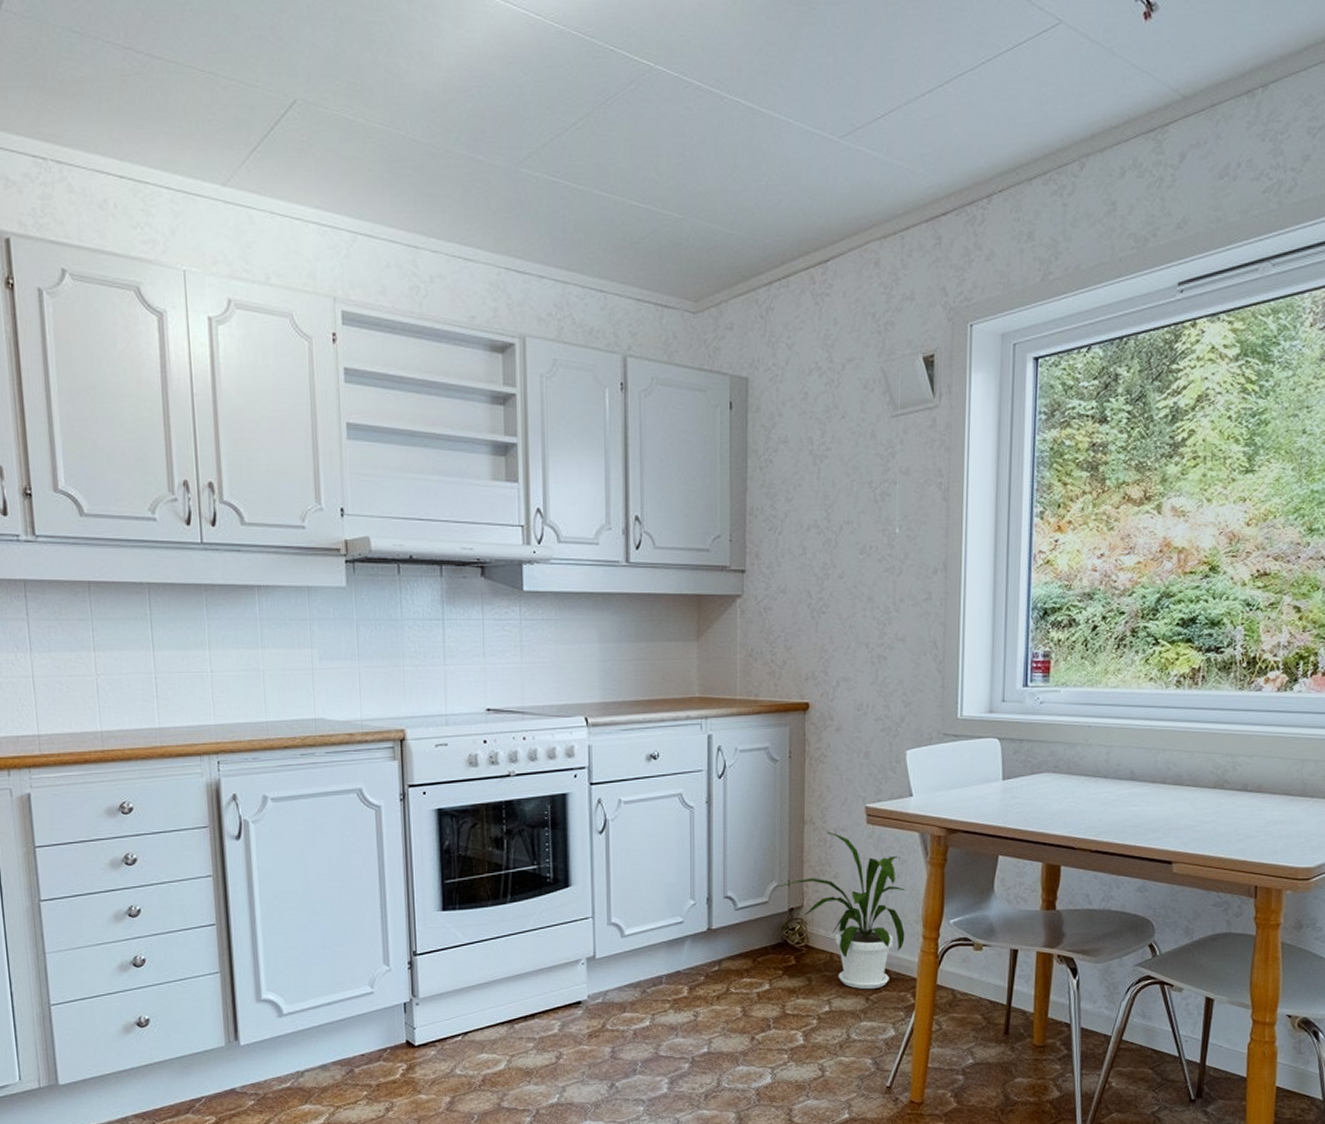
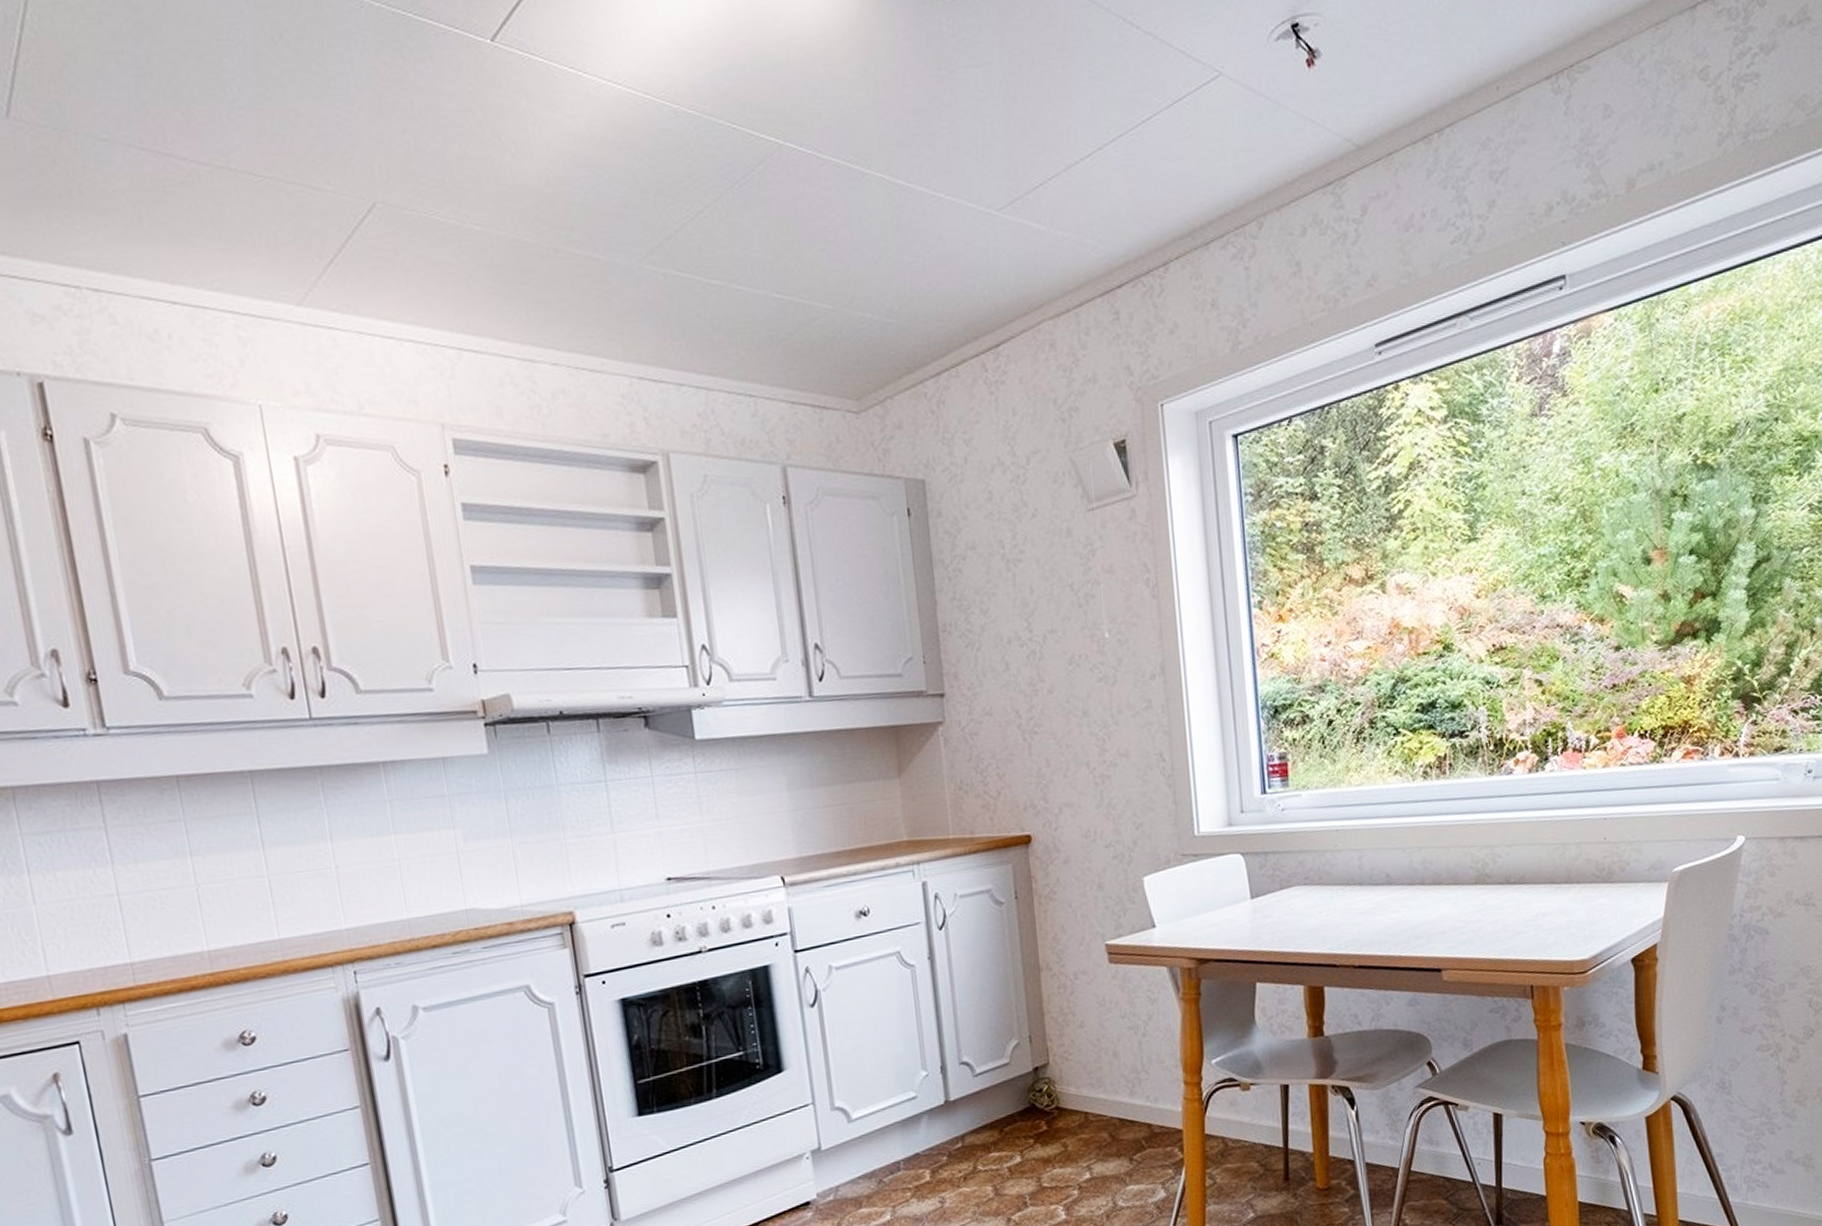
house plant: present [779,831,906,990] -> none [1020,976,1165,1150]

